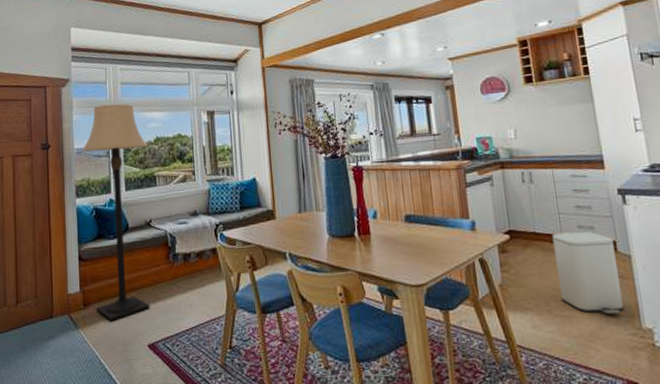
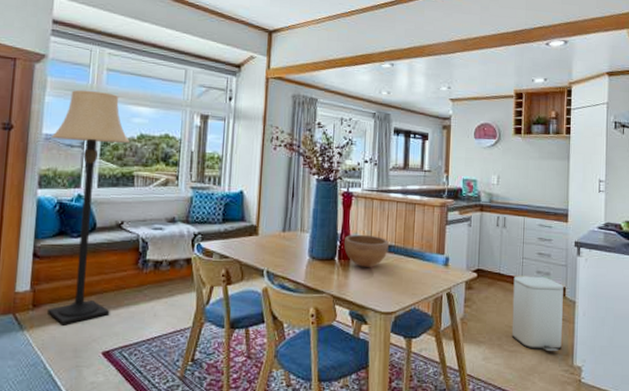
bowl: none [361,206,409,240] -> present [343,234,389,267]

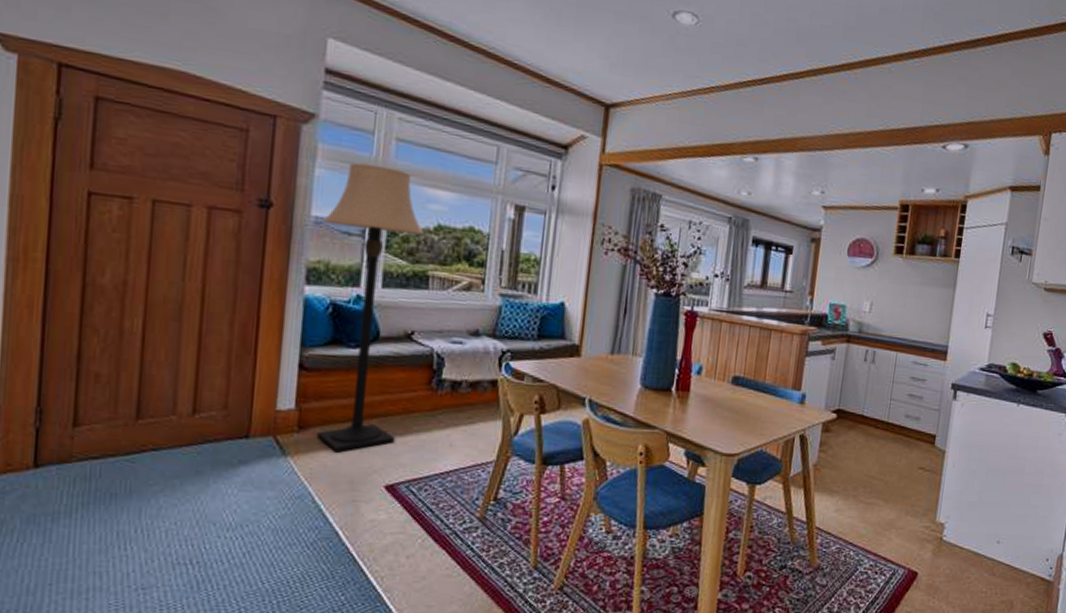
bowl: present [343,234,389,267] -> none [683,361,737,401]
pedal bin: present [511,276,563,352] -> none [870,419,934,506]

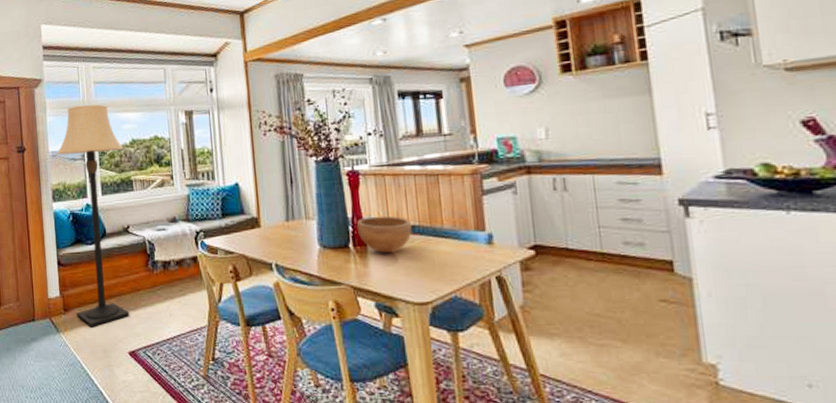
bowl: none [683,361,737,401] -> present [356,216,412,253]

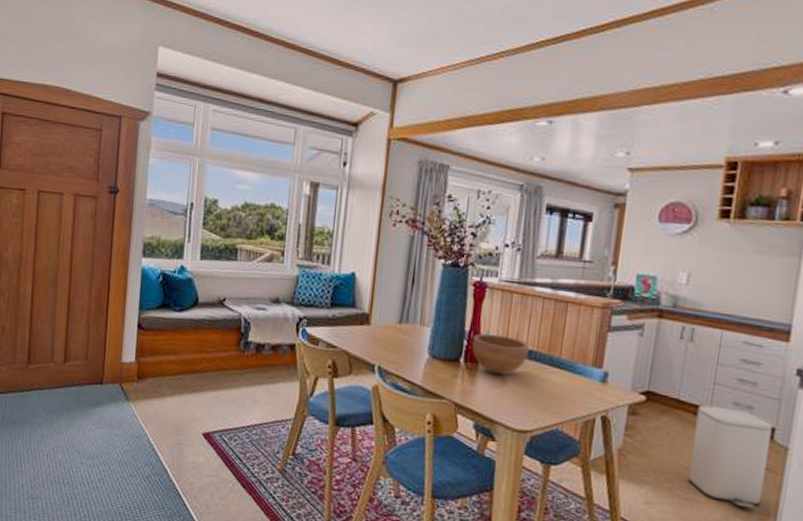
lamp: present [56,104,130,327] -> none [150,151,235,402]
pedal bin: none [589,248,679,345] -> present [687,405,772,509]

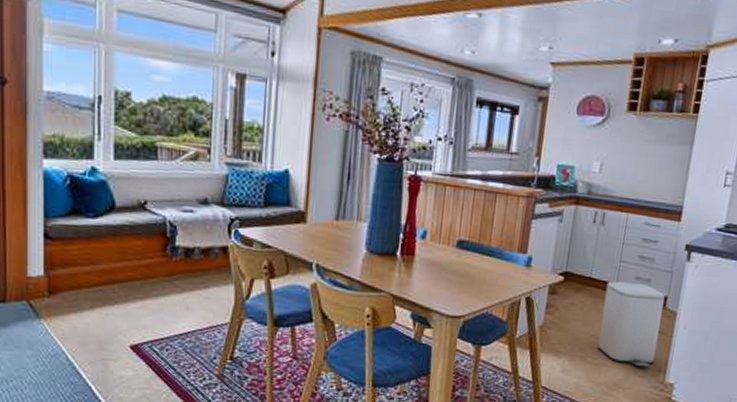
bowl: present [471,333,529,375] -> none [407,226,462,265]

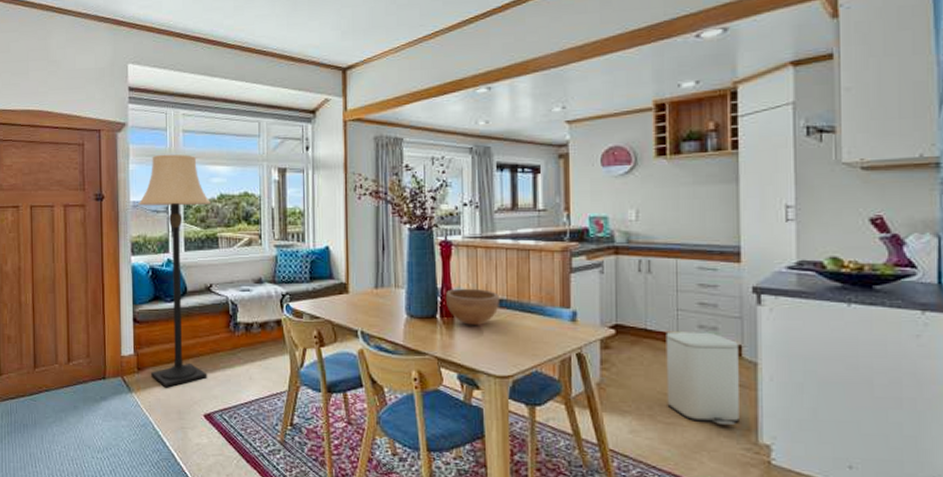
lamp: none [54,36,151,316] -> present [138,154,212,388]
bowl: none [407,226,462,265] -> present [445,288,499,325]

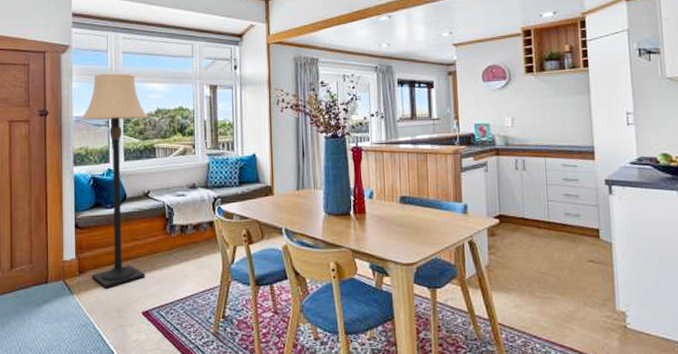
bowl: present [445,288,499,325] -> none [357,187,403,220]
pedal bin: present [666,331,739,426] -> none [539,218,601,297]

